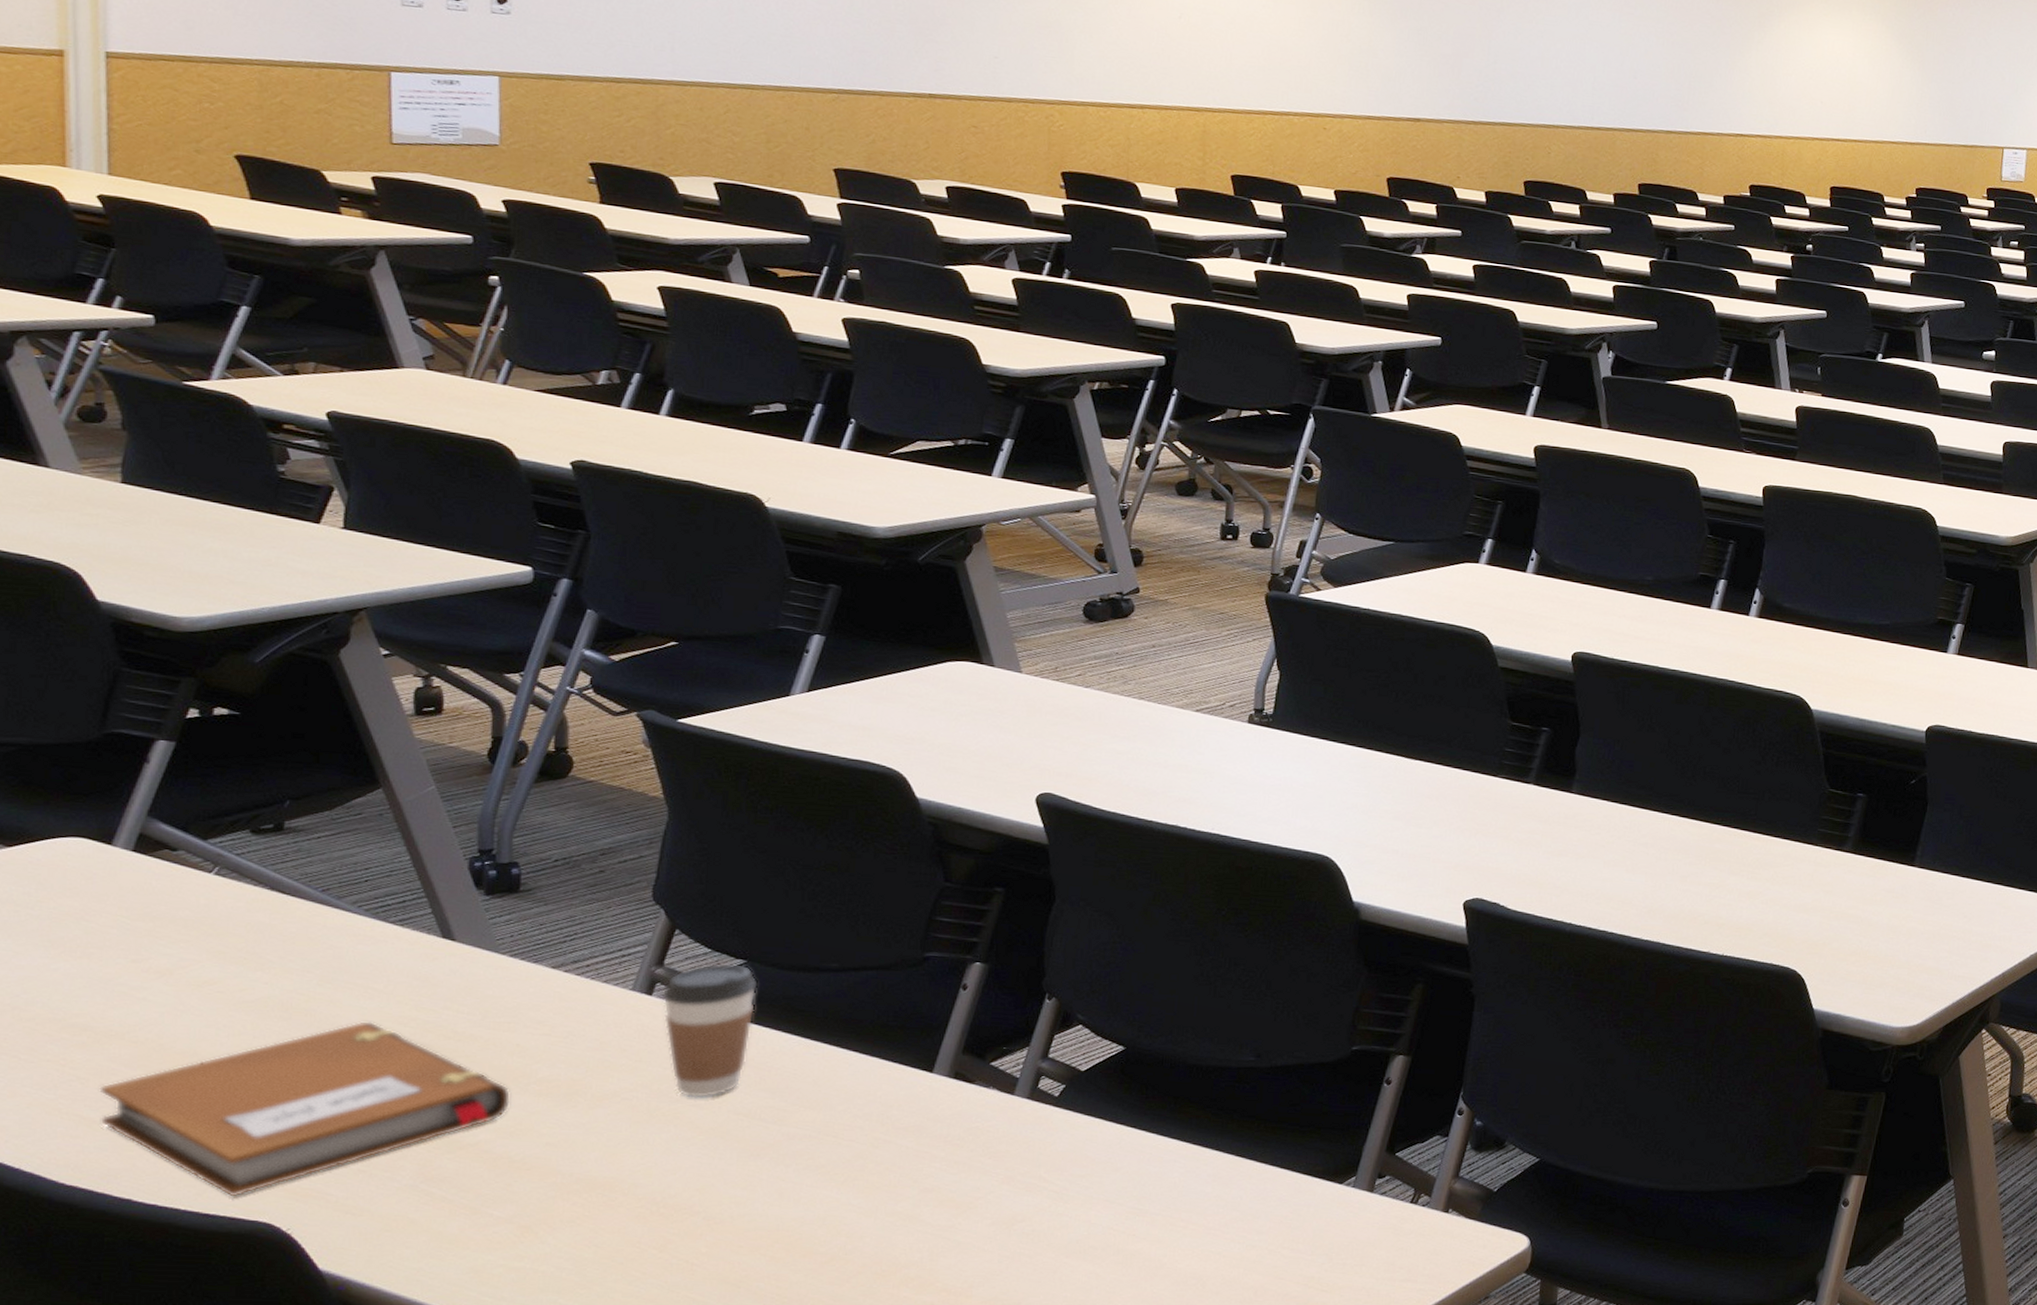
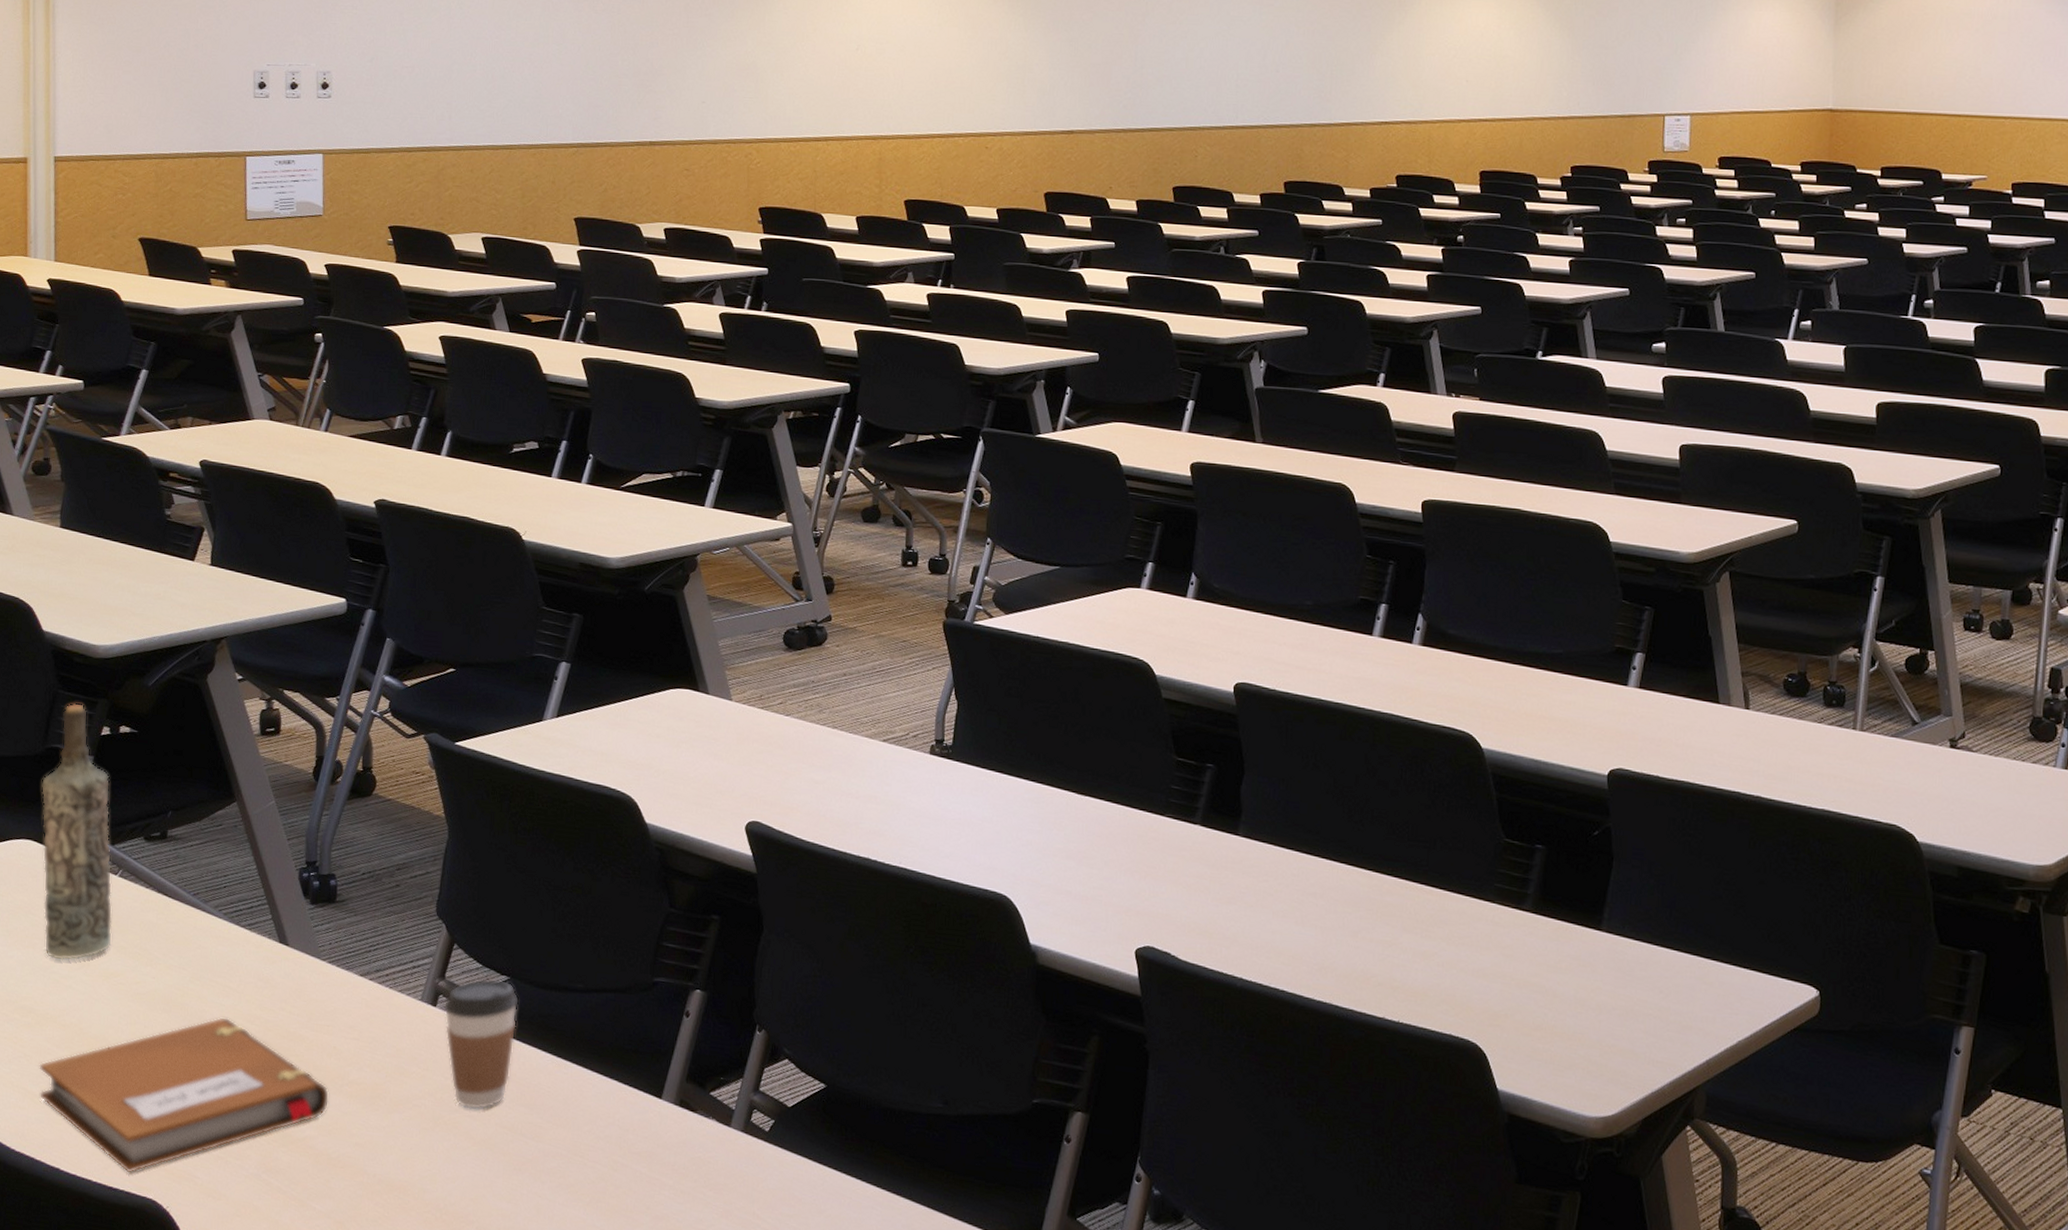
bottle: none [97,682,206,971] -> present [41,703,113,961]

